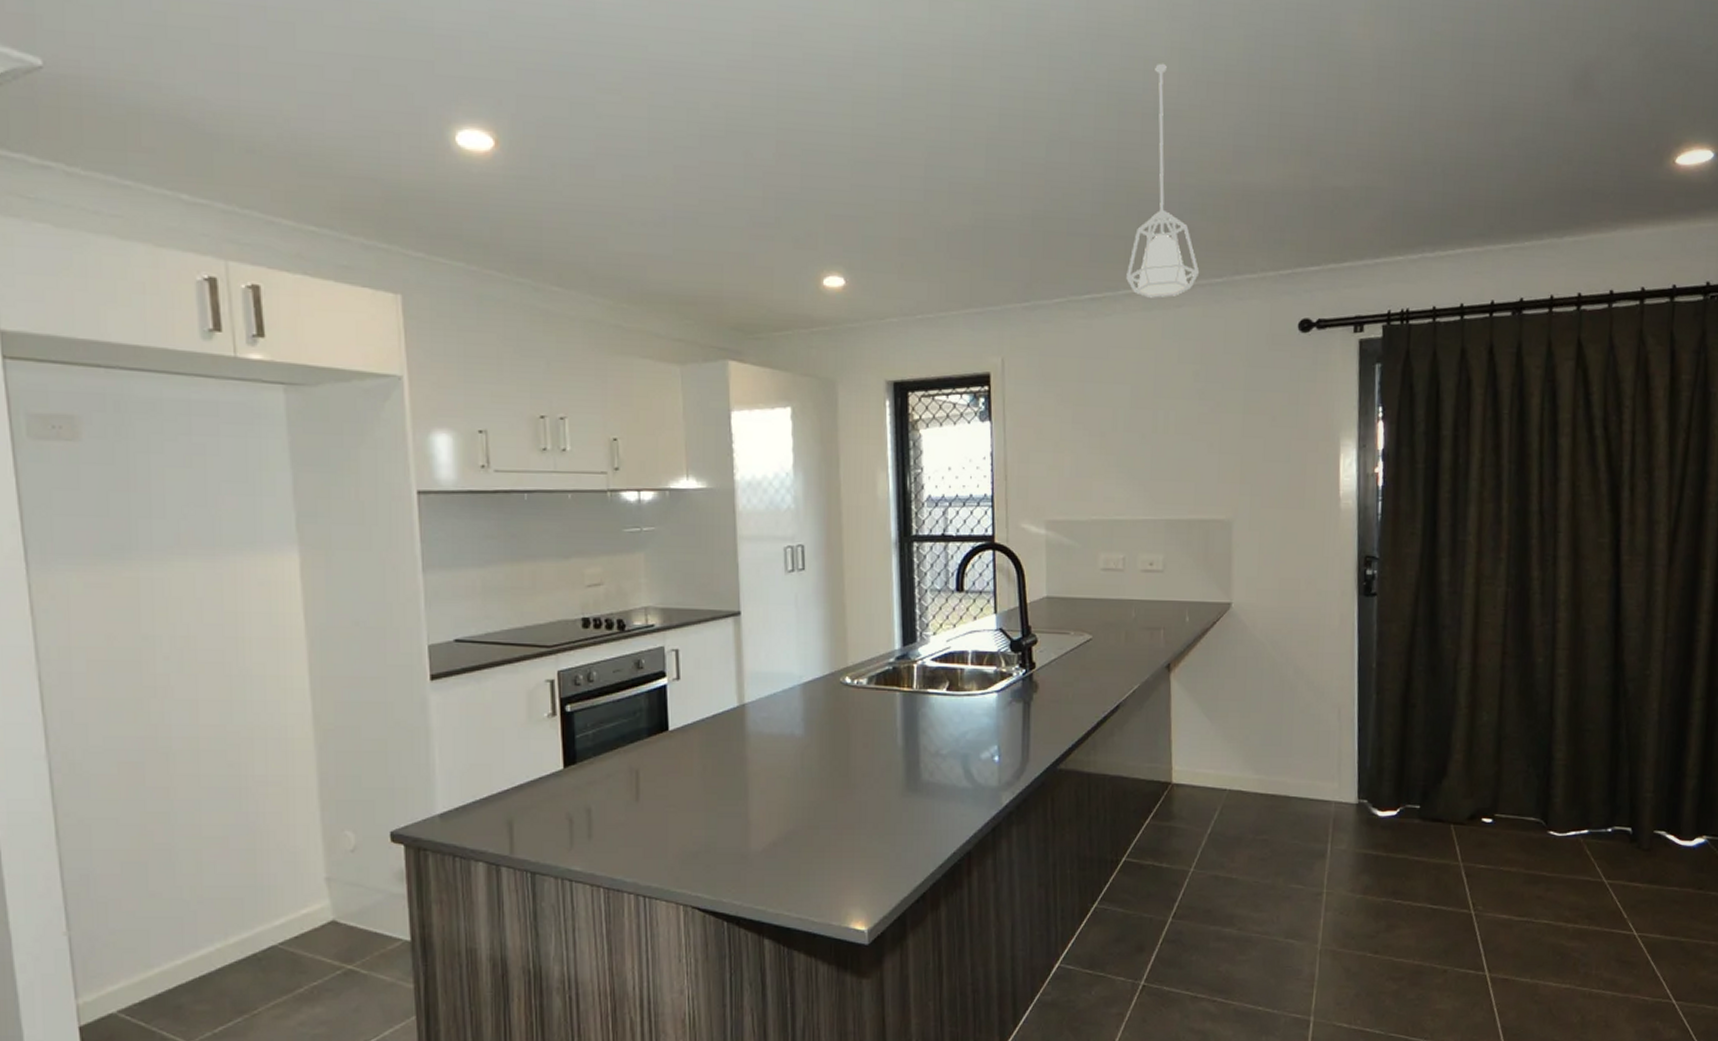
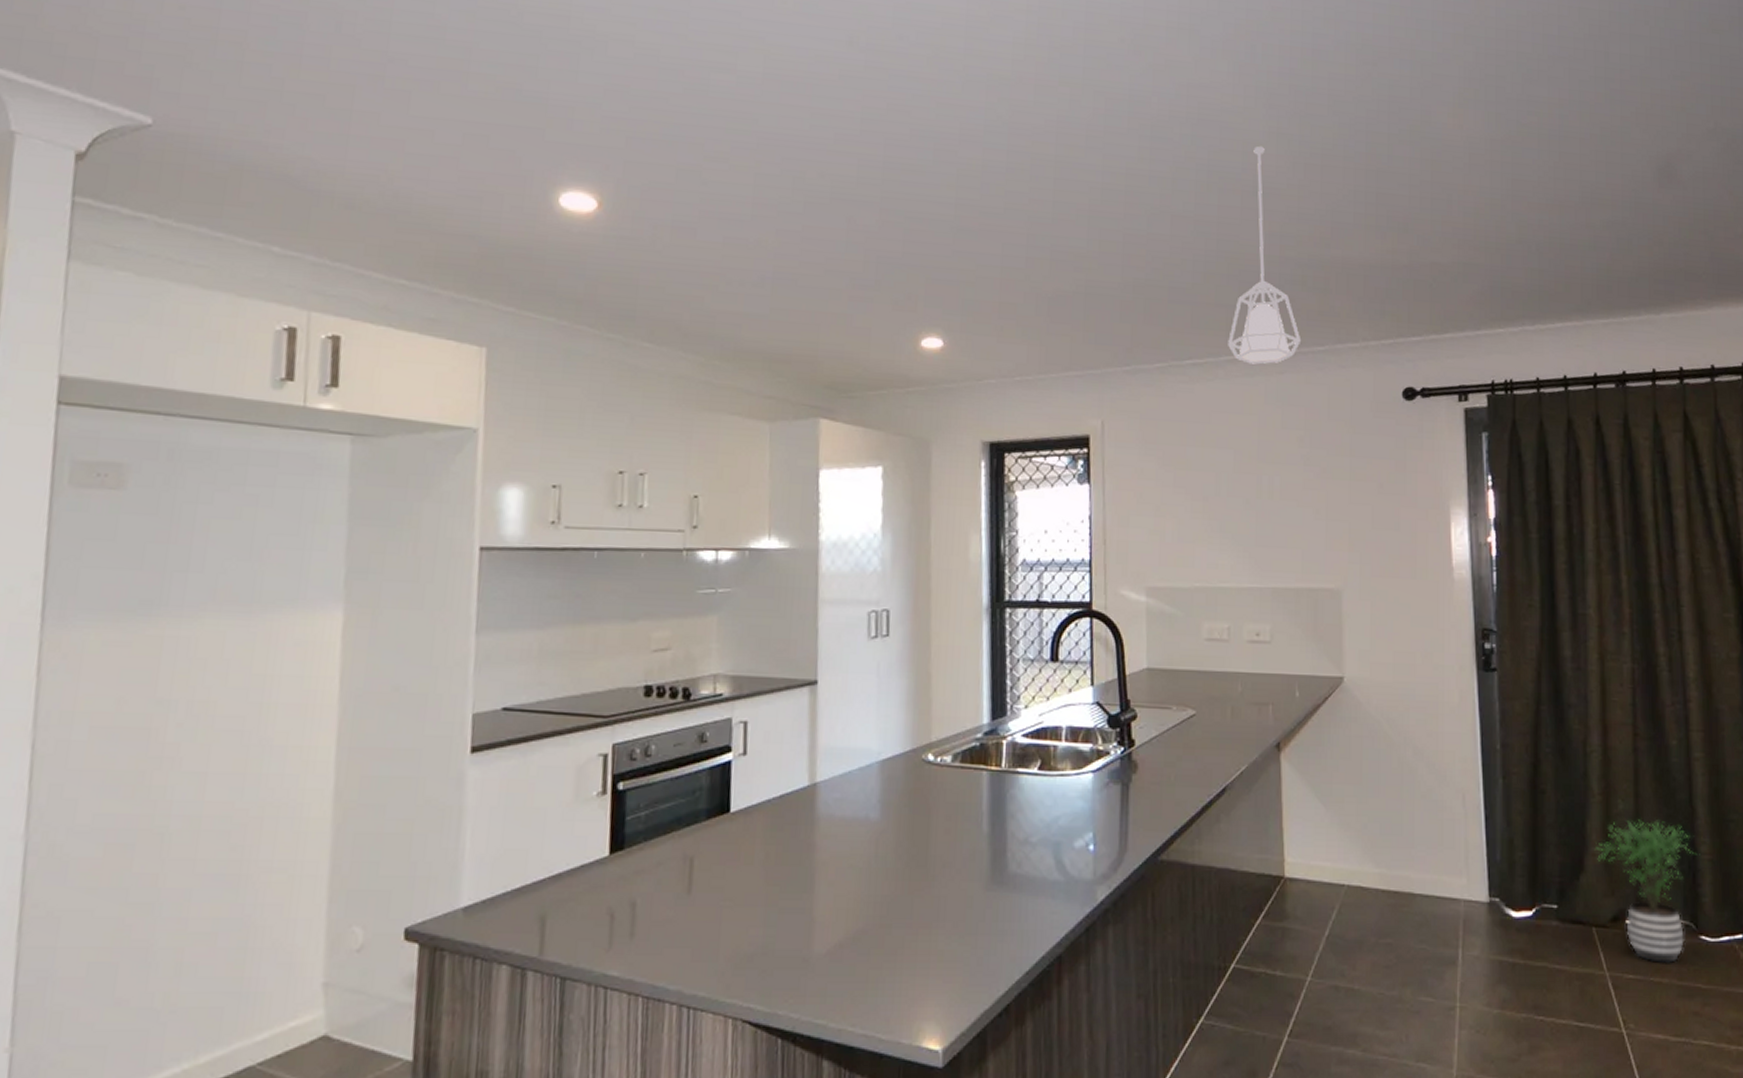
potted plant: none [1457,730,1556,855] -> present [1594,819,1700,963]

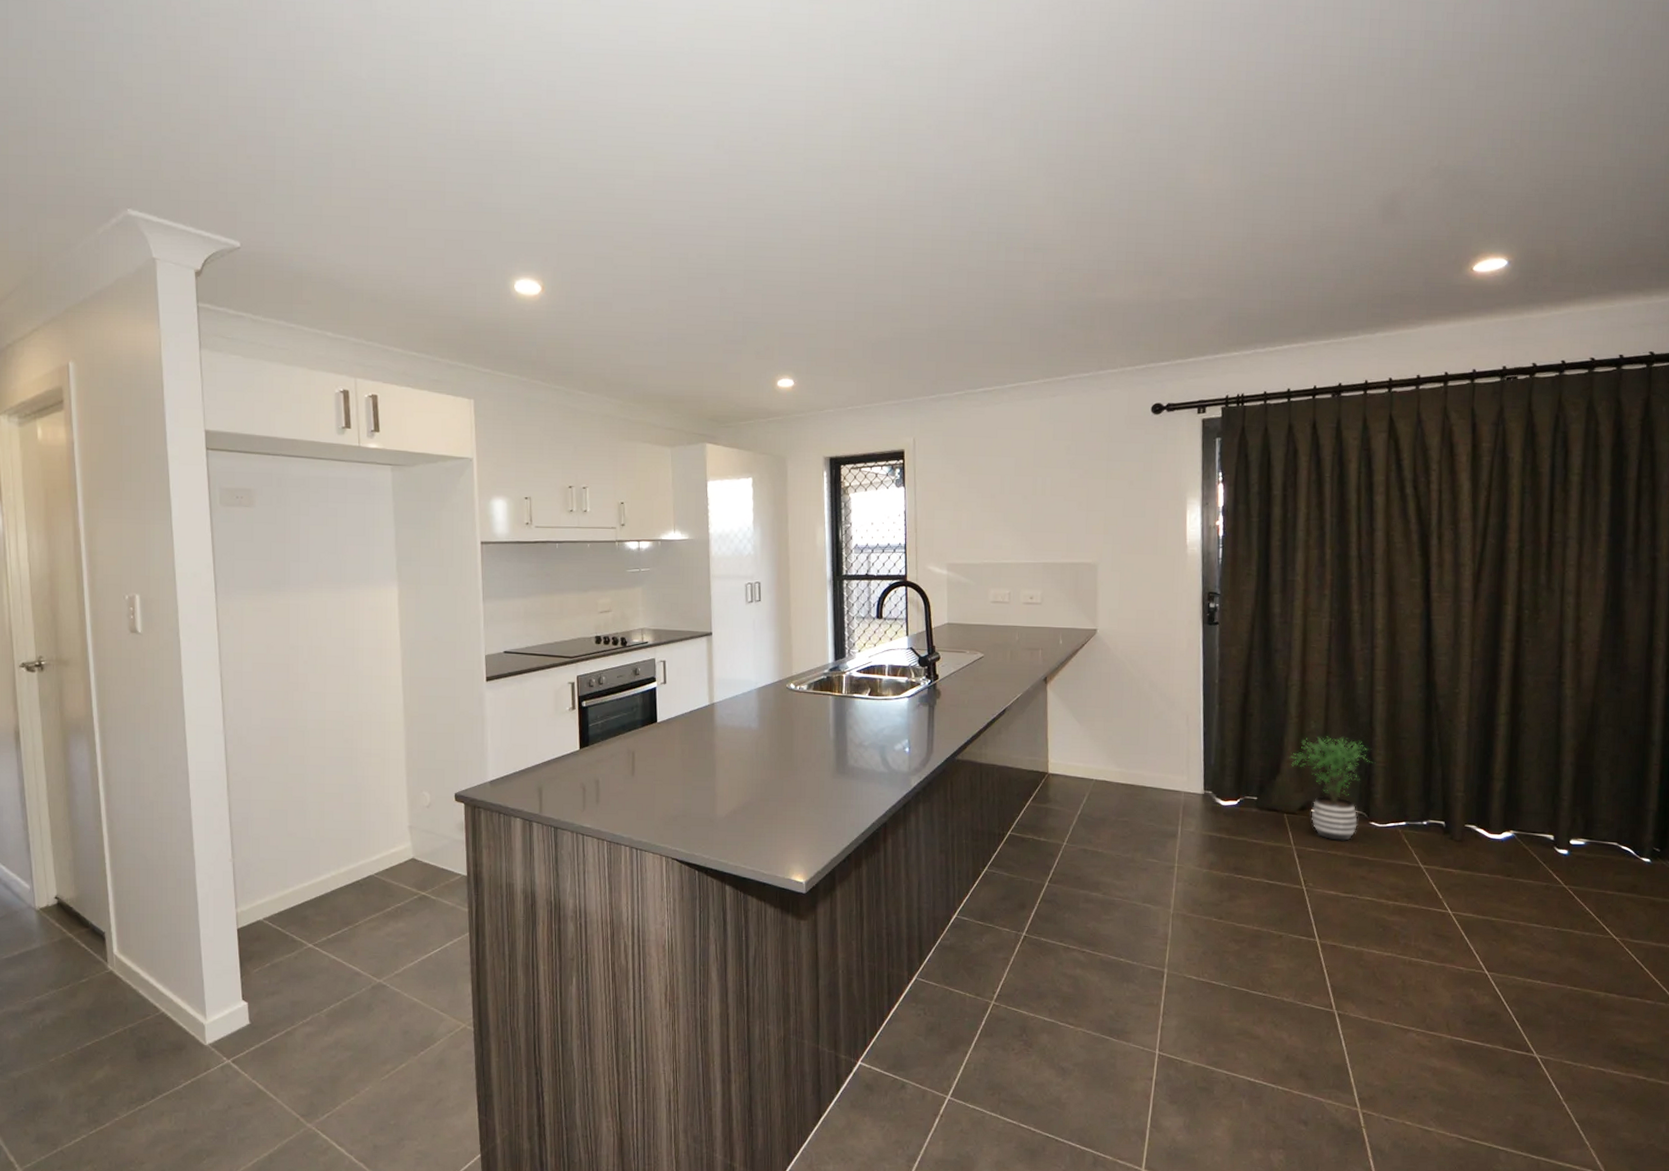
pendant lamp: present [1228,146,1302,365] -> none [1012,209,1071,390]

